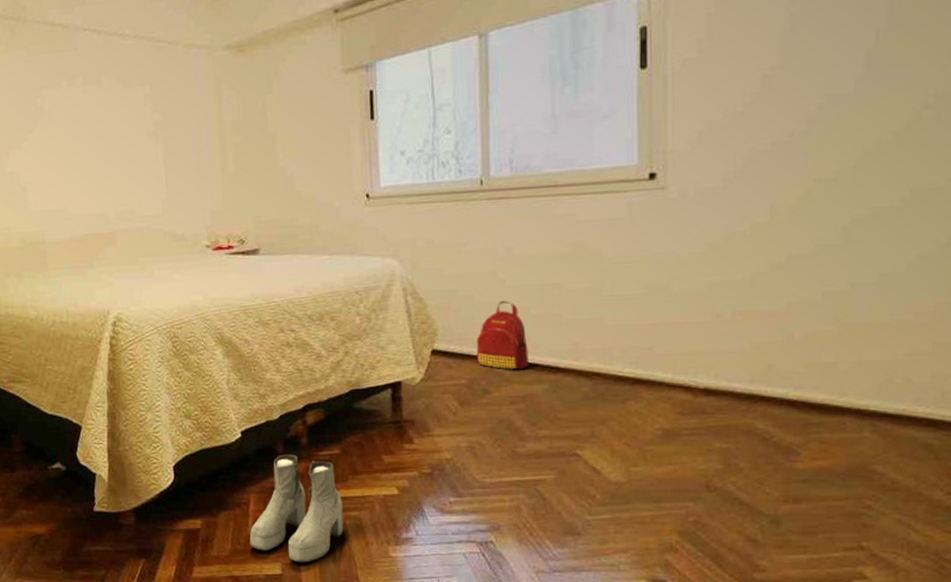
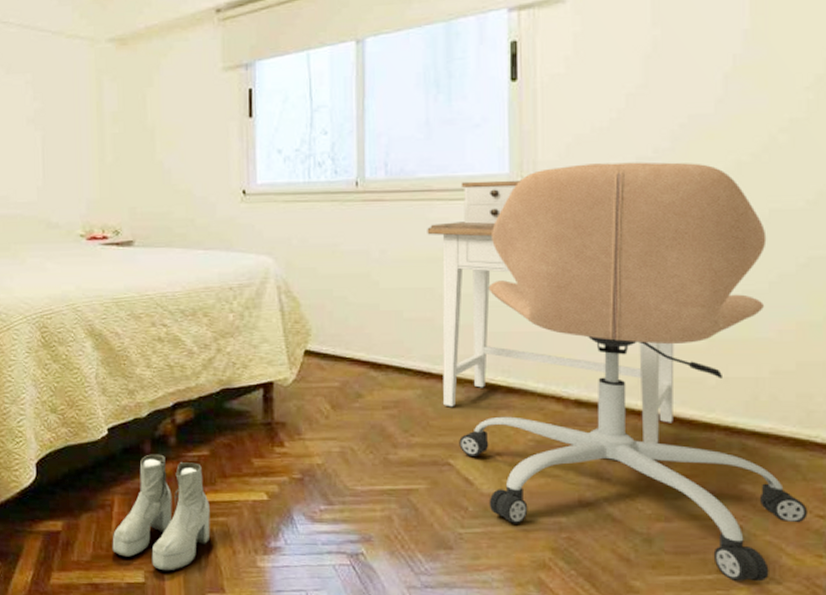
backpack: present [475,301,529,371] -> none [349,303,402,375]
desk: none [553,171,807,430] -> present [427,180,675,445]
office chair: none [587,145,939,558] -> present [459,162,808,582]

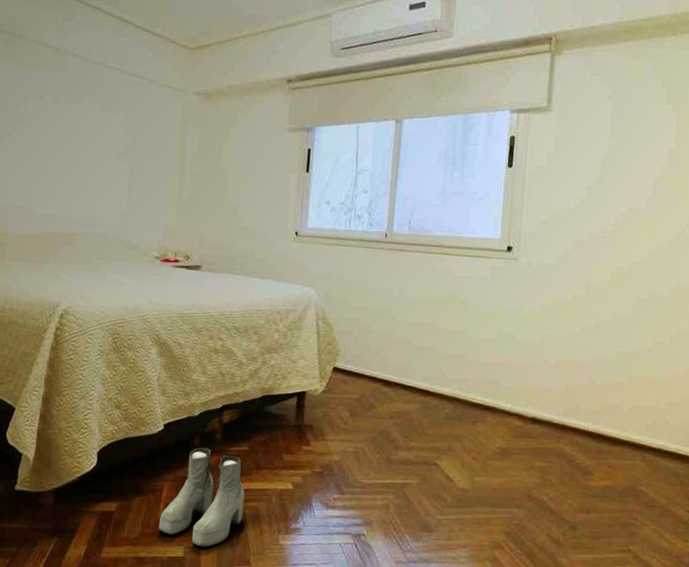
desk: present [427,180,675,445] -> none [436,242,604,455]
office chair: present [459,162,808,582] -> none [445,237,681,559]

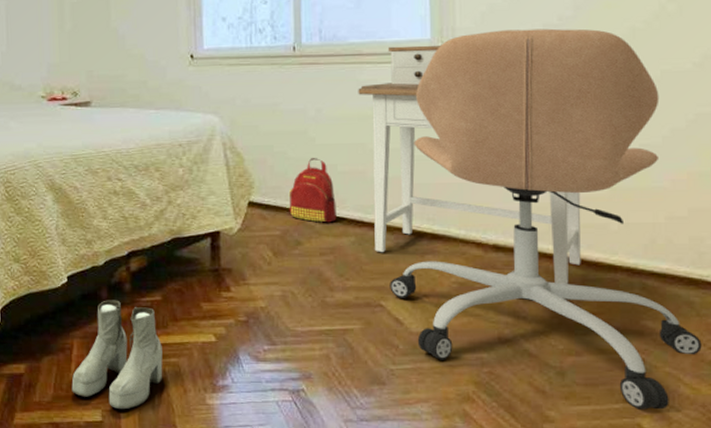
backpack: none [367,333,408,391] -> present [288,158,337,224]
desk: none [436,242,604,455] -> present [358,45,581,285]
office chair: none [445,237,681,559] -> present [390,28,702,410]

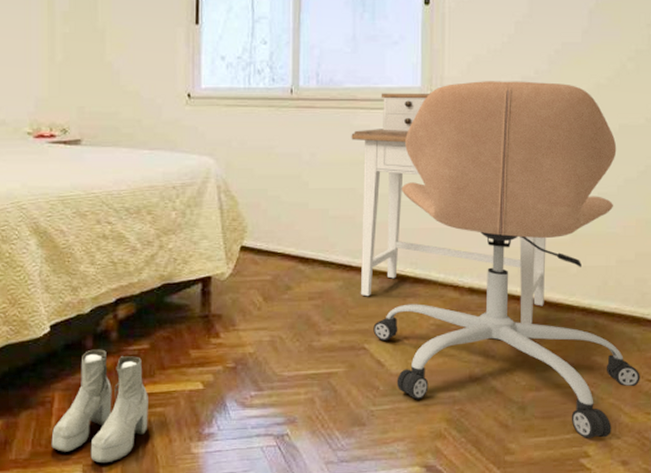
backpack: present [288,158,337,224] -> none [280,202,326,269]

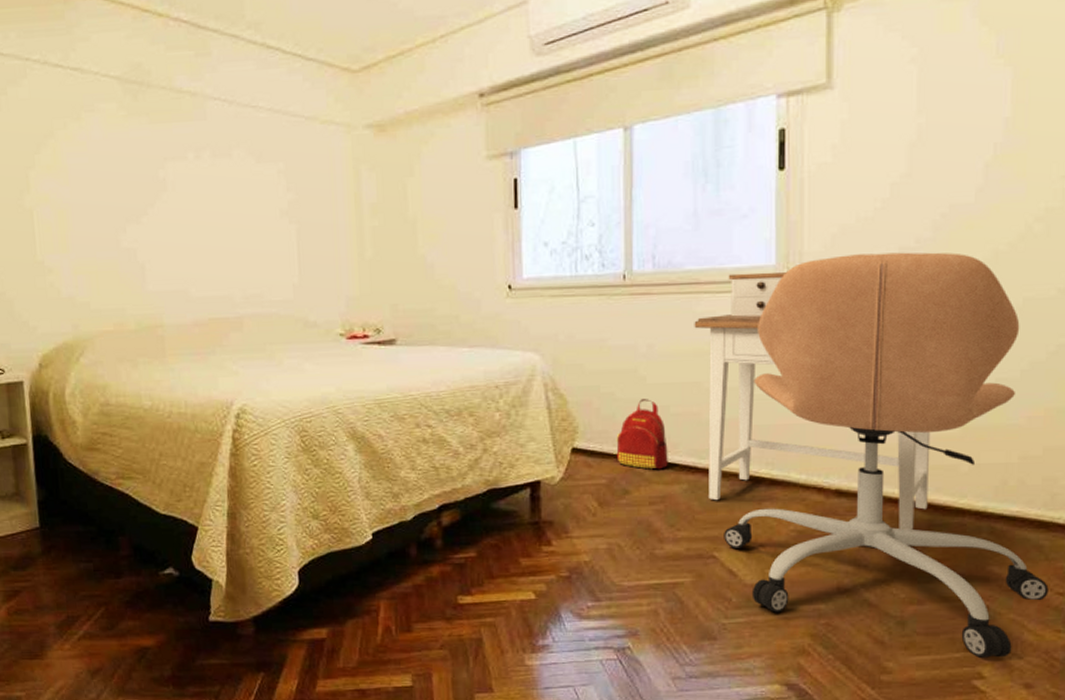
boots: present [51,349,148,464] -> none [378,557,478,674]
backpack: none [280,202,326,269] -> present [616,399,668,471]

